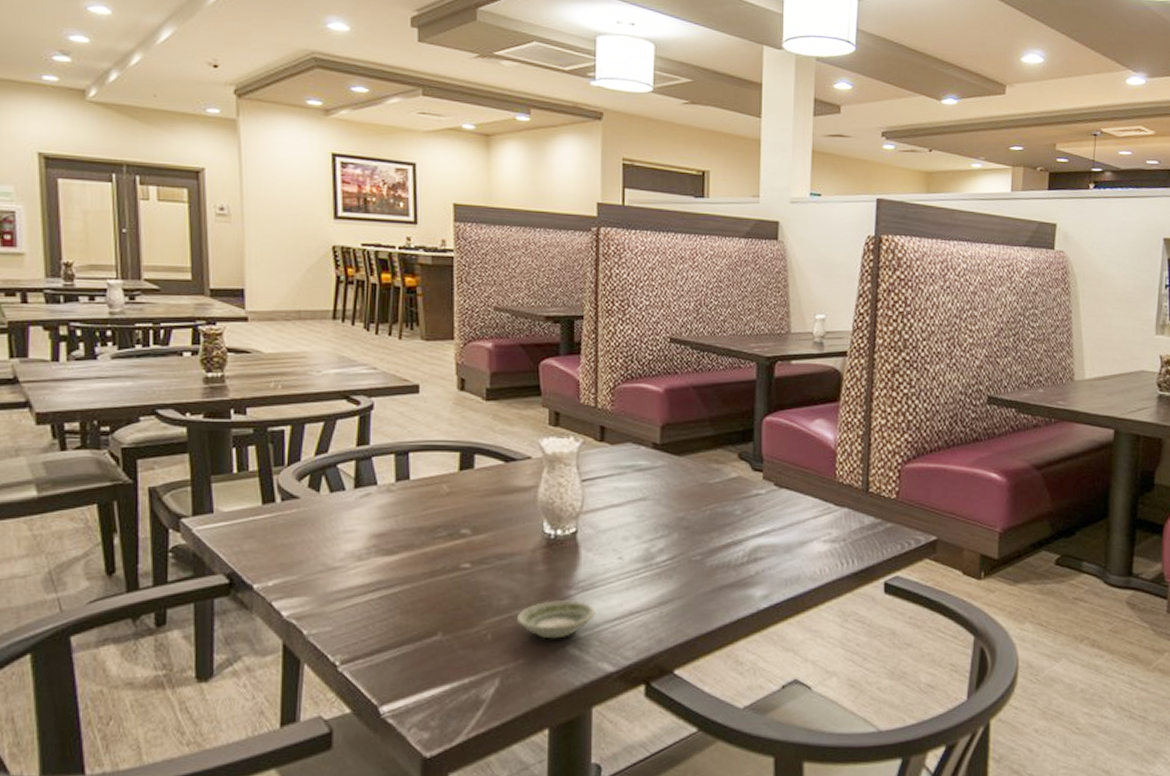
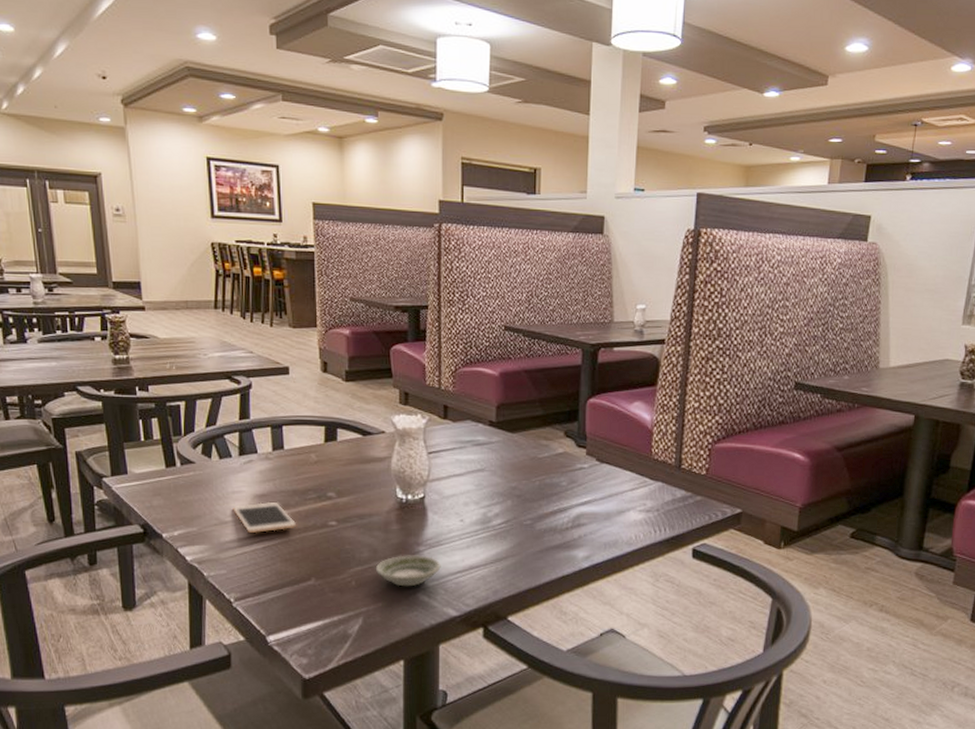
cell phone: none [343,543,421,581] -> present [233,502,296,534]

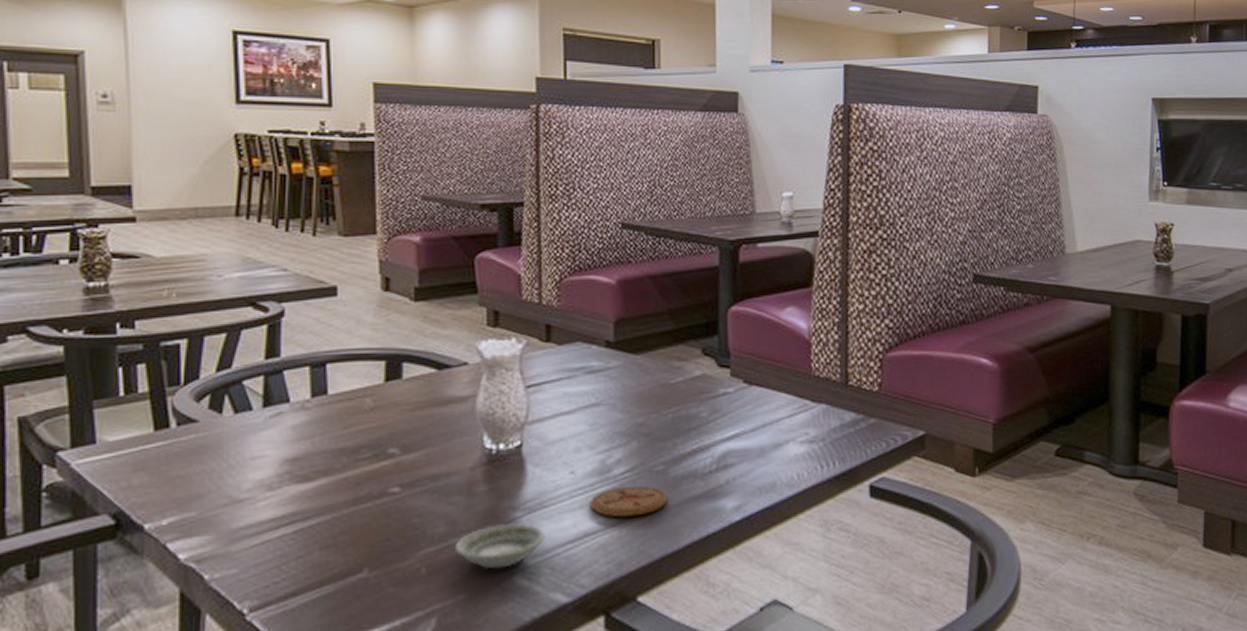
cell phone: present [233,502,296,534] -> none [251,467,342,514]
coaster: none [474,534,533,558] -> present [590,485,668,518]

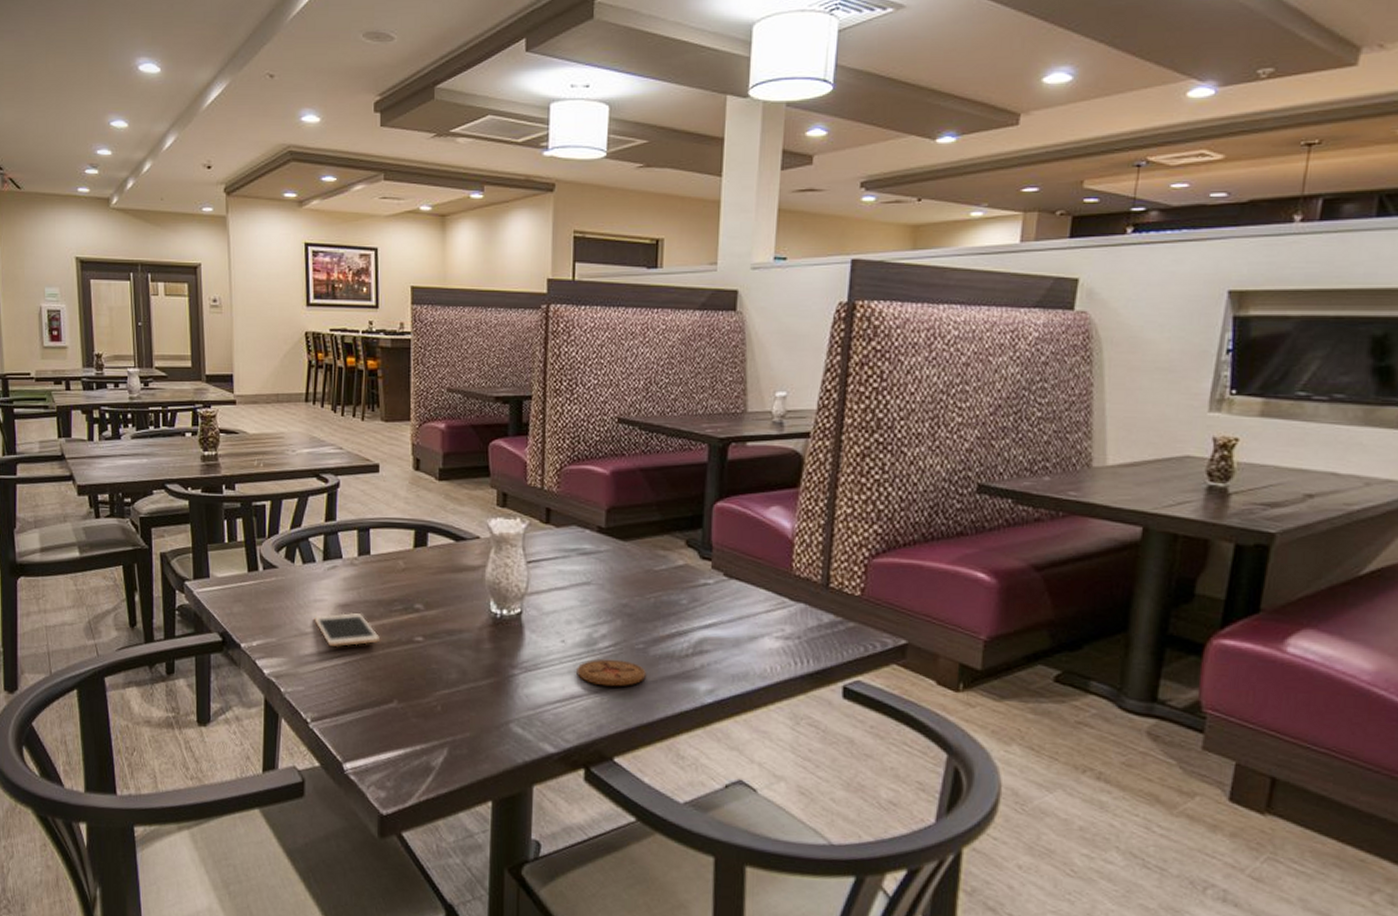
cell phone: none [251,467,342,514] -> present [314,613,379,648]
saucer: present [454,523,545,570] -> none [463,678,538,716]

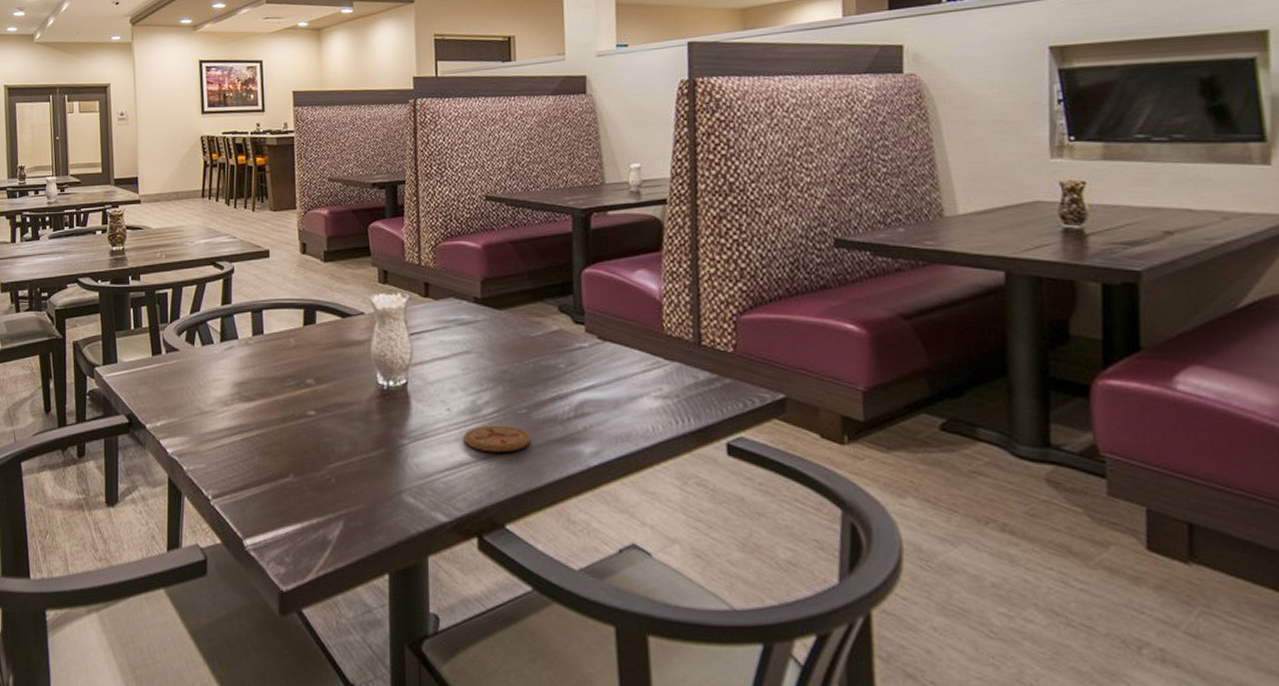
cell phone: present [314,613,379,648] -> none [213,391,274,425]

